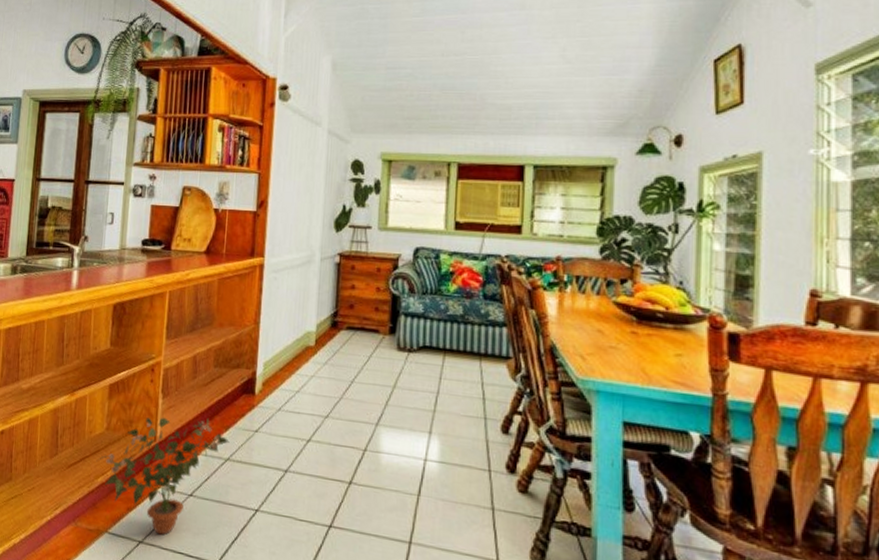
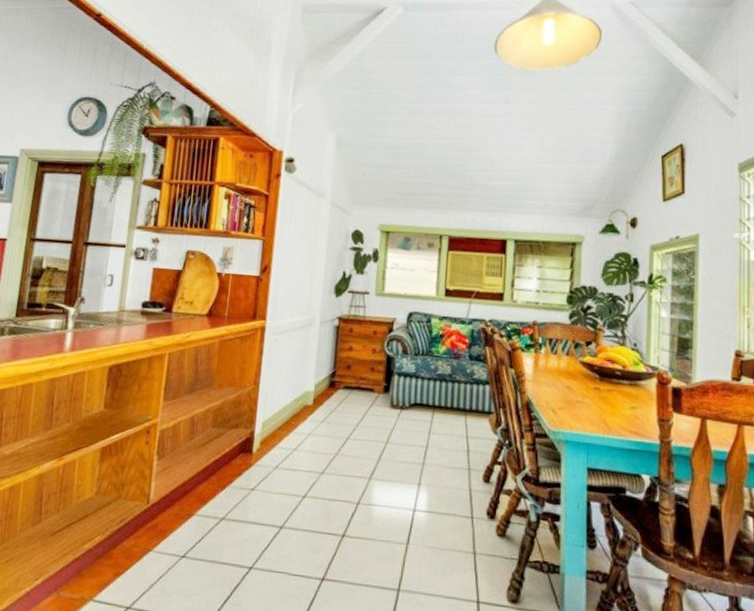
potted plant: present [96,417,230,535] -> none [83,478,225,599]

